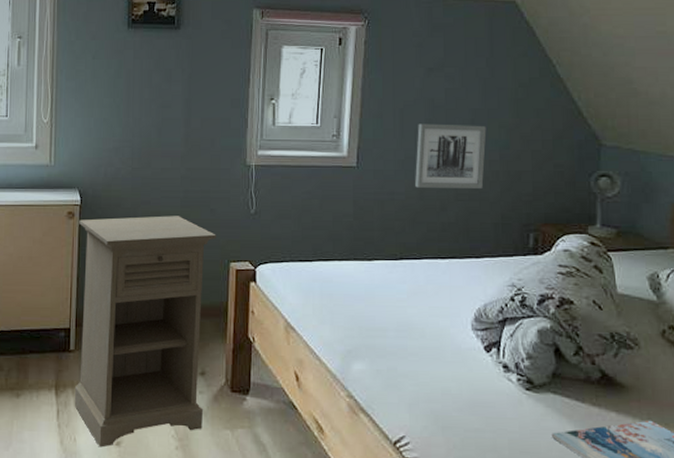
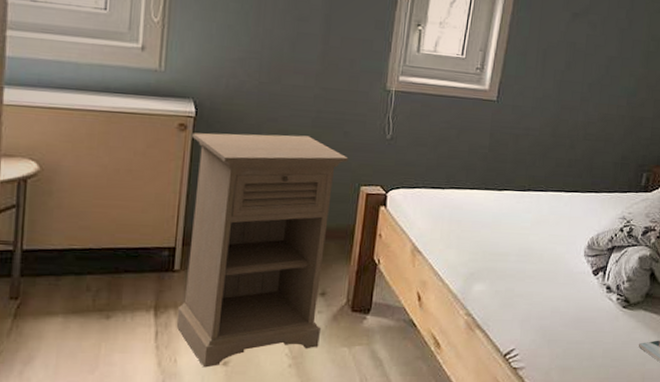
wall art: present [415,123,487,188] -> none [549,65,619,130]

